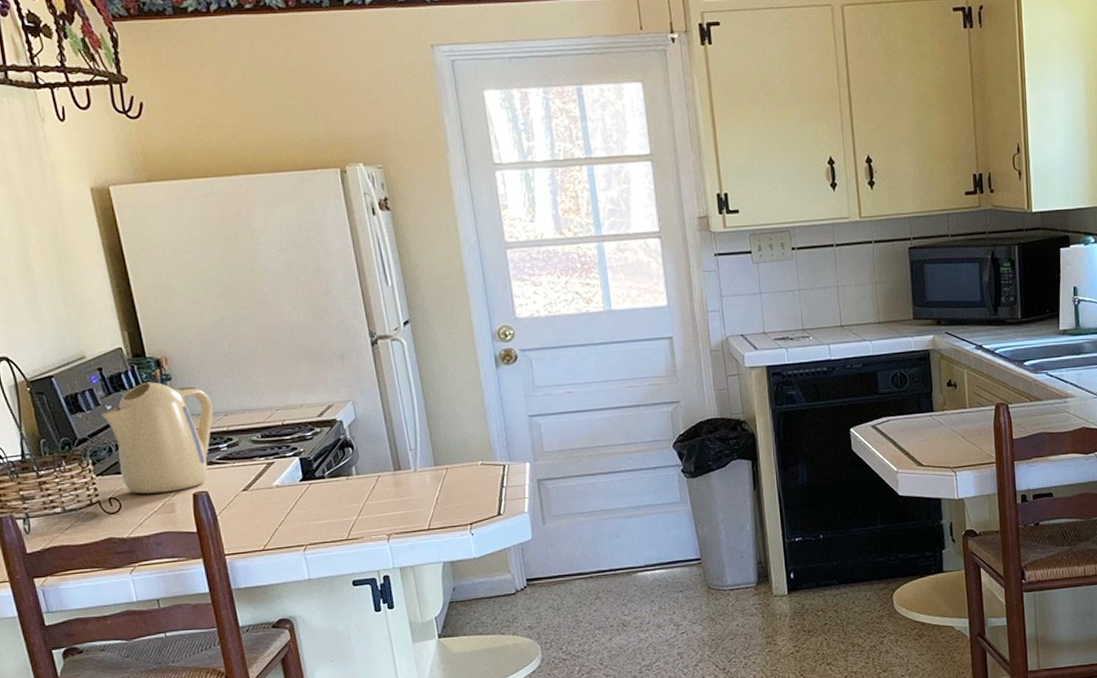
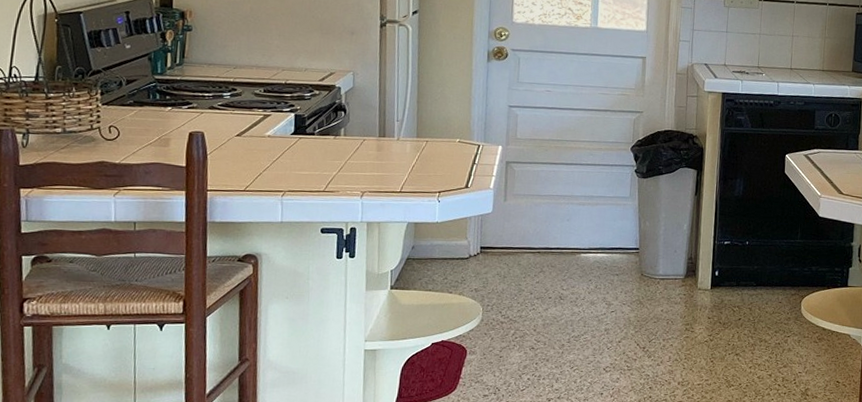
kettle: present [101,382,213,494] -> none [119,29,225,128]

